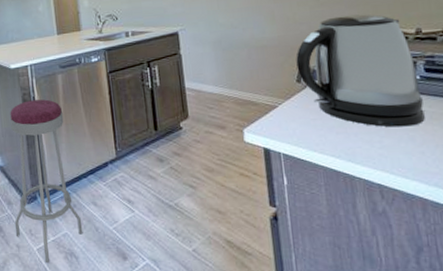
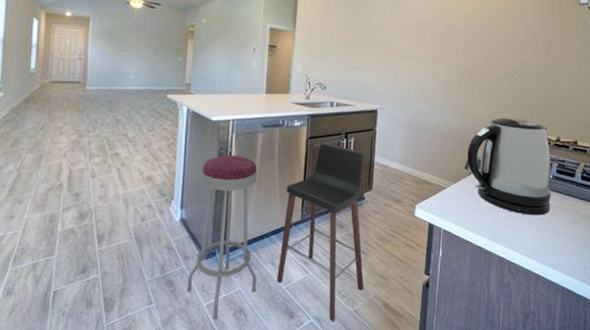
bar stool: none [95,74,200,263] -> present [277,142,365,322]

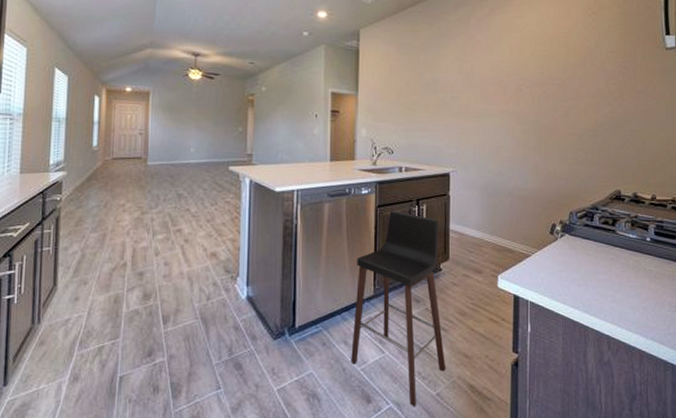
bar stool: present [188,155,258,320] -> none [257,228,330,406]
kettle: present [467,117,552,216] -> none [552,176,650,284]

